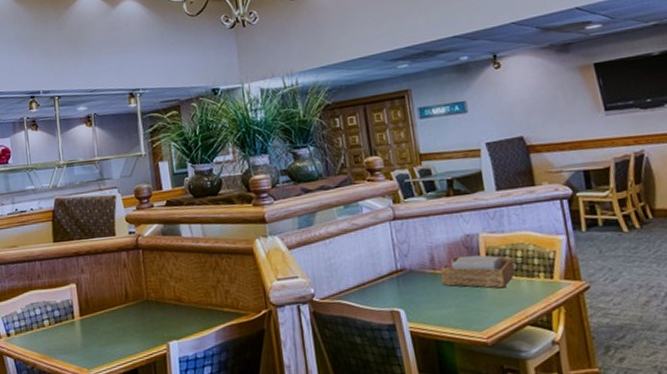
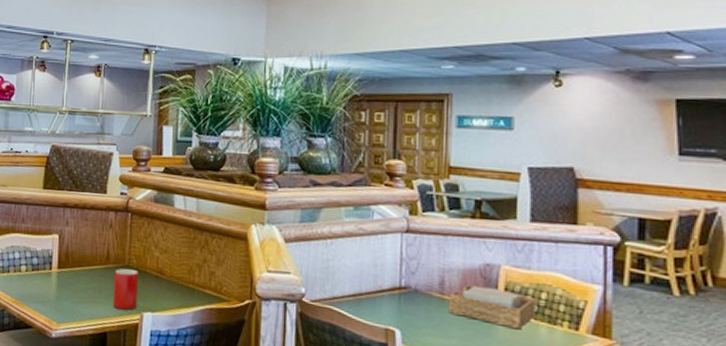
cup: none [134,303,162,343] -> present [112,268,139,310]

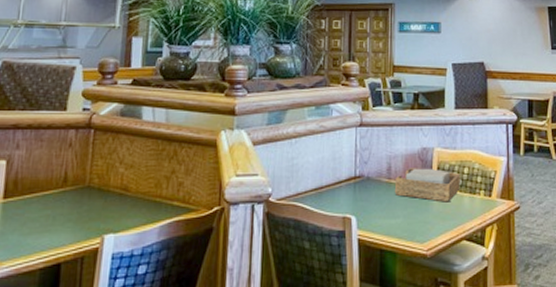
cup: present [112,268,139,310] -> none [68,190,101,235]

